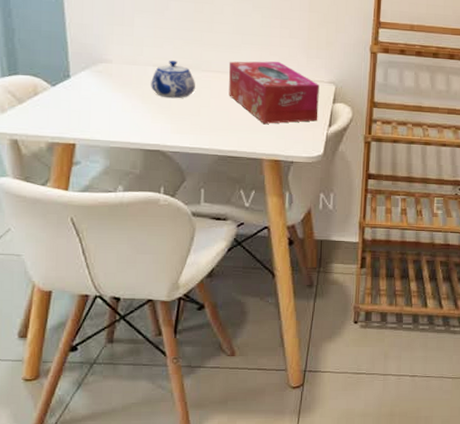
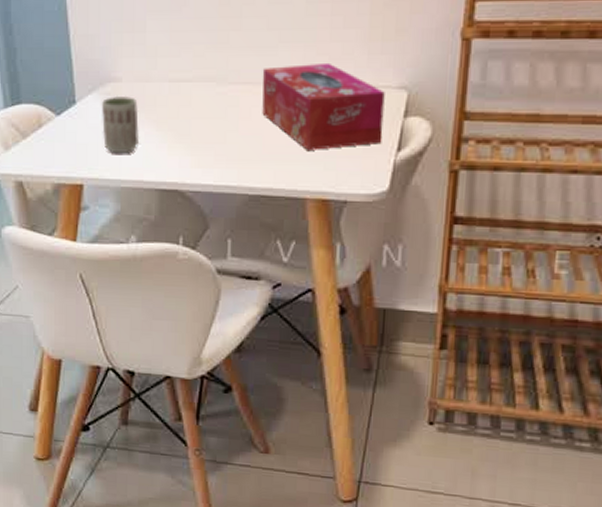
cup: none [93,73,128,120] -> present [101,95,140,154]
teapot: present [151,60,195,99] -> none [167,71,220,123]

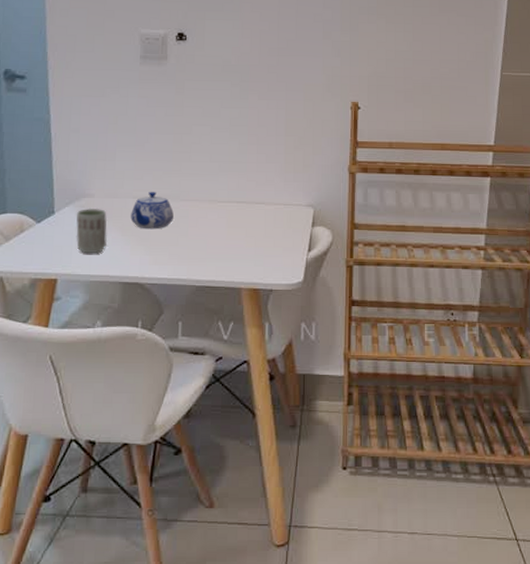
teapot: none [167,71,220,123] -> present [130,191,174,230]
tissue box: present [262,62,385,150] -> none [206,186,298,251]

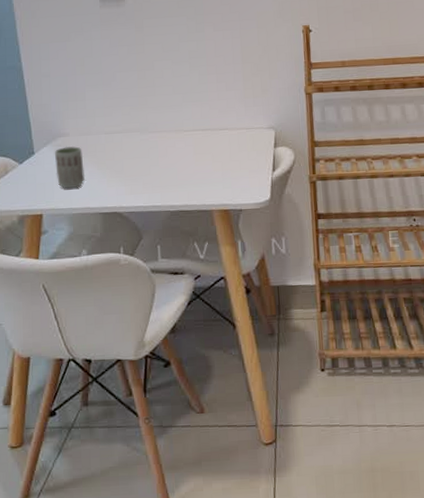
teapot: present [130,191,174,230] -> none [104,126,144,162]

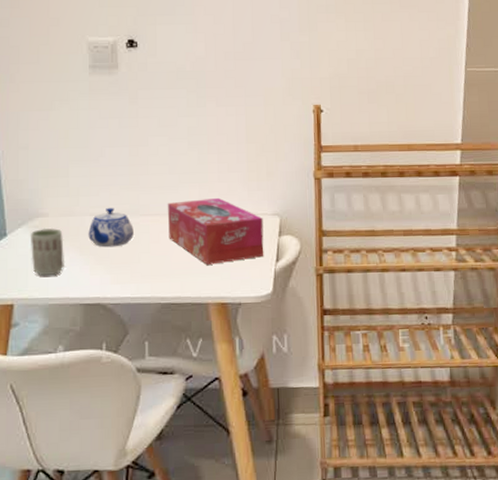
teapot: none [104,126,144,162] -> present [88,207,134,248]
tissue box: none [172,114,262,175] -> present [167,197,264,265]

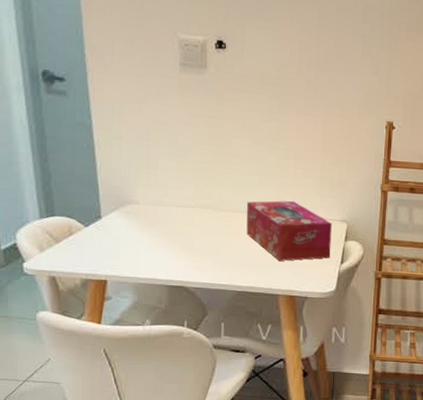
cup: present [30,227,65,276] -> none [122,214,153,258]
teapot: present [88,207,134,248] -> none [174,200,215,238]

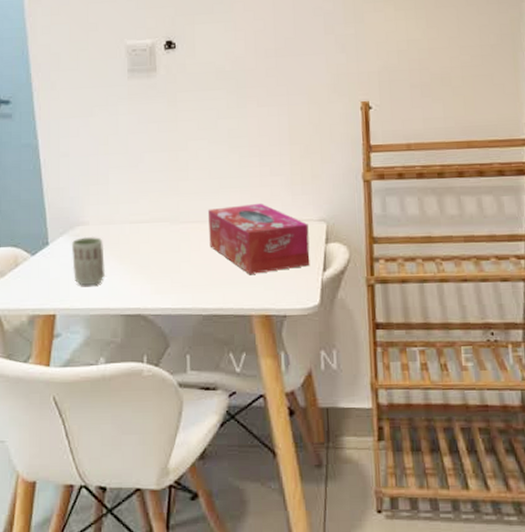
cup: none [122,214,153,258] -> present [71,236,106,286]

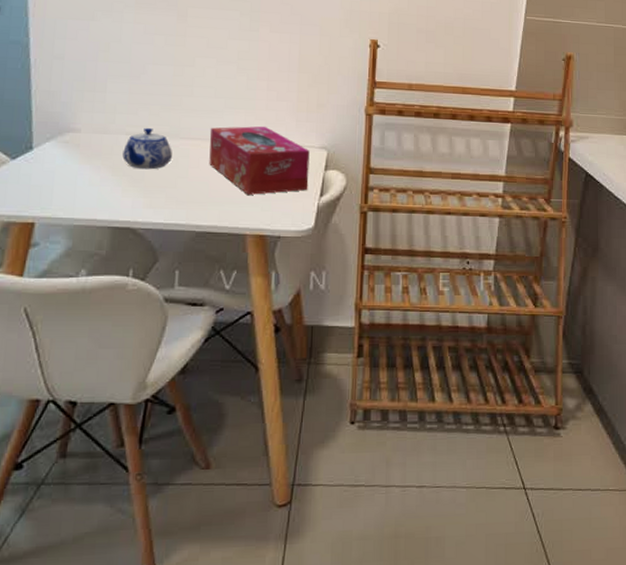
cup: present [71,236,106,286] -> none [57,144,96,195]
teapot: none [128,214,174,257] -> present [122,127,172,170]

